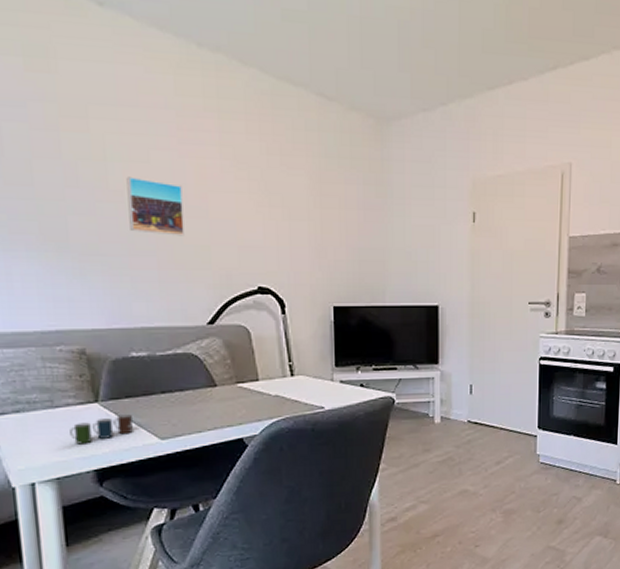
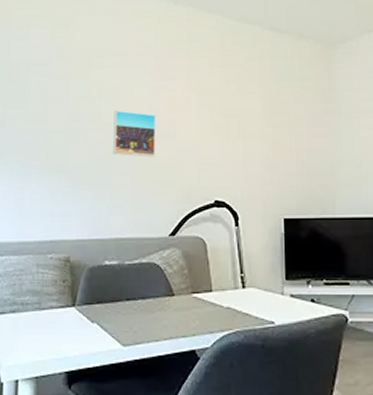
cup: present [70,414,133,445] -> none [50,319,100,346]

